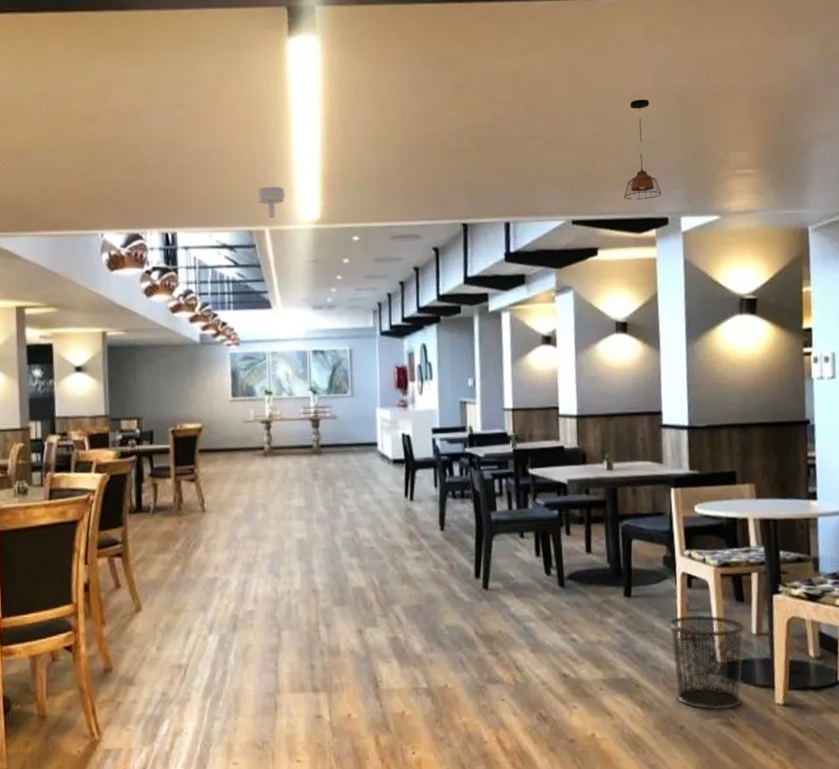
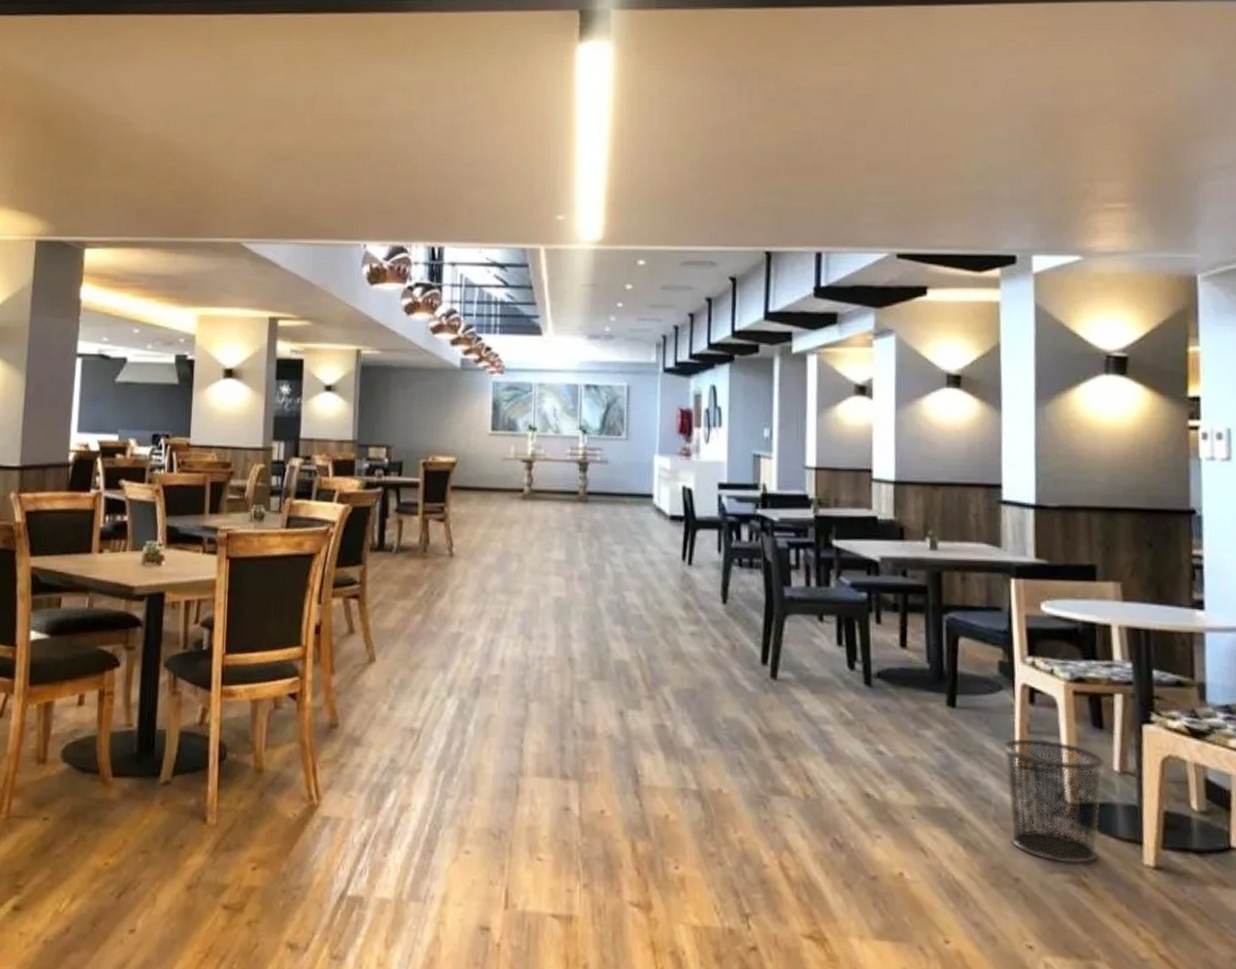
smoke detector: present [257,186,286,218] -> none [533,201,566,236]
pendant light: present [624,99,662,200] -> none [962,118,1009,233]

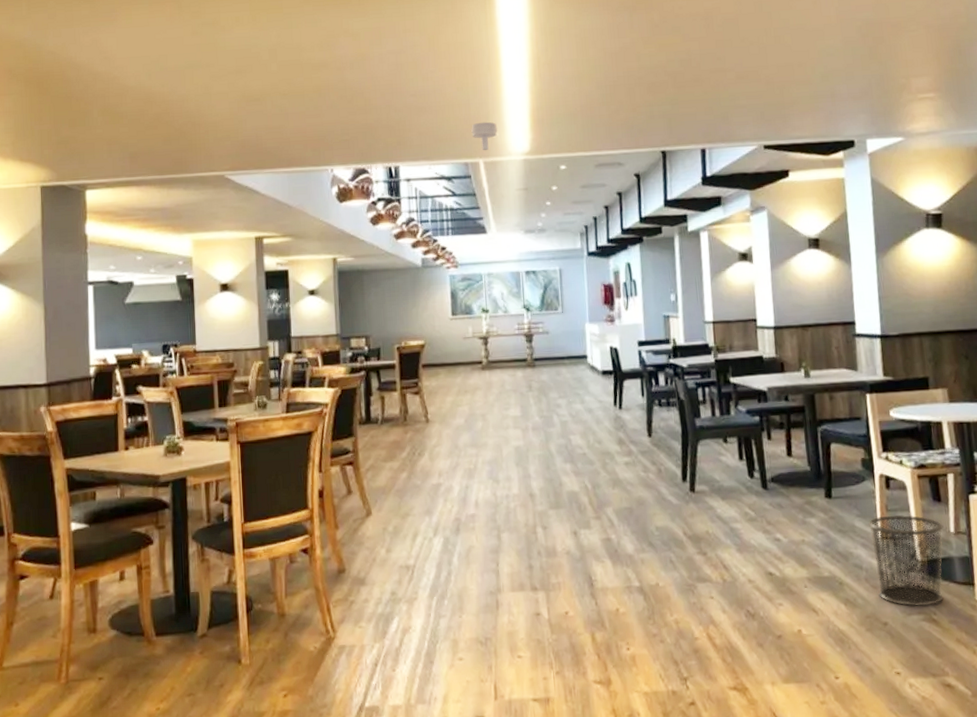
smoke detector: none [533,201,566,236] -> present [471,122,498,151]

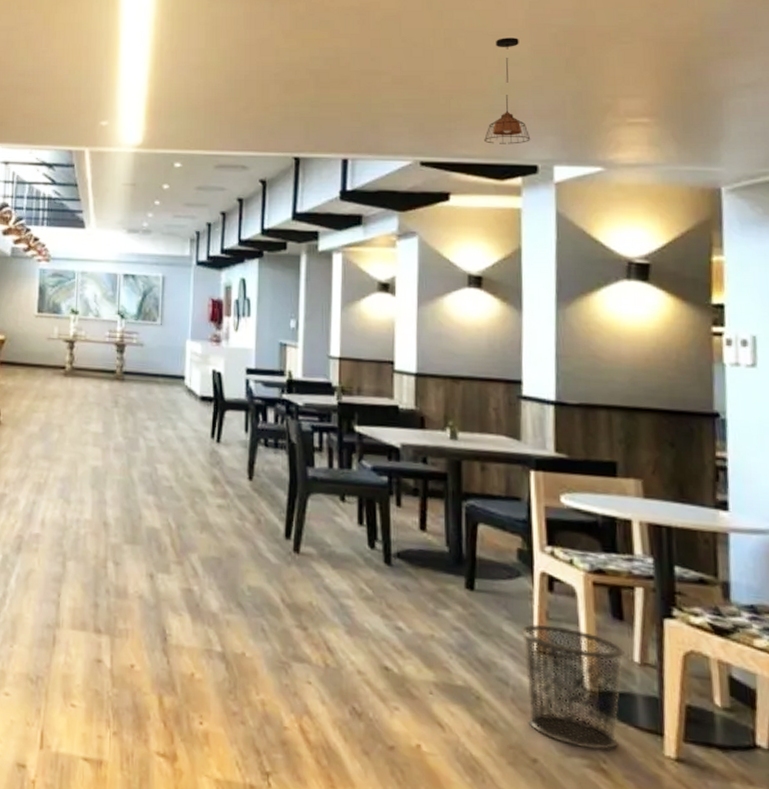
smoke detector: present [471,122,498,151] -> none [80,108,109,140]
pendant light: none [812,32,848,125] -> present [484,38,531,144]

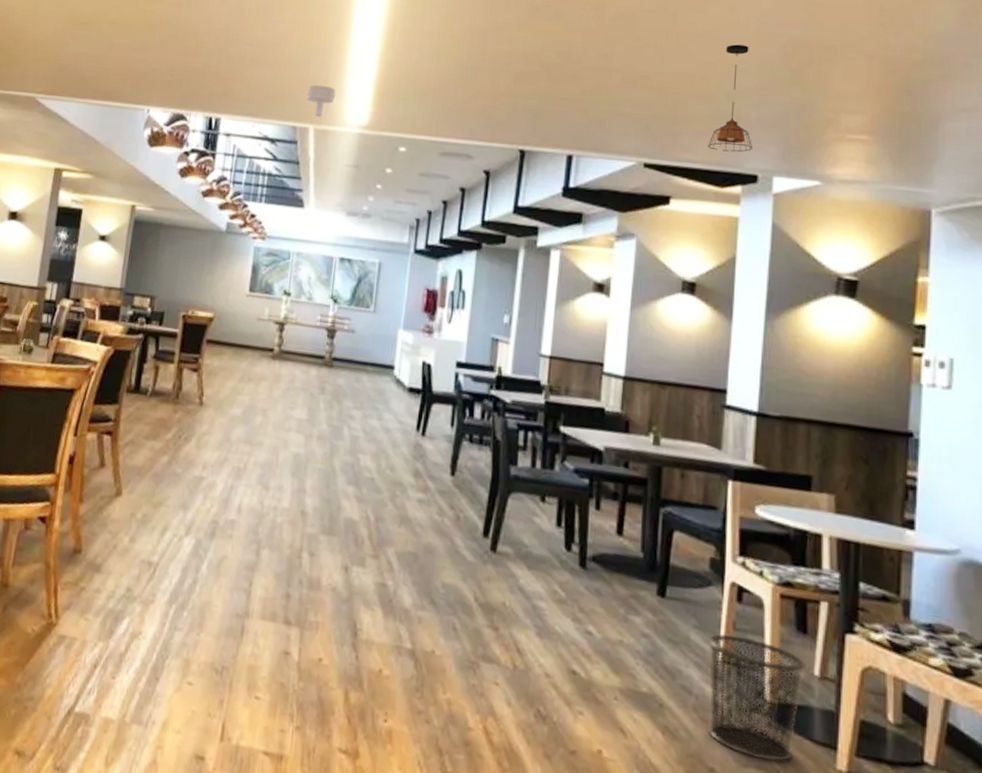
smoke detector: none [80,108,109,140] -> present [306,84,336,117]

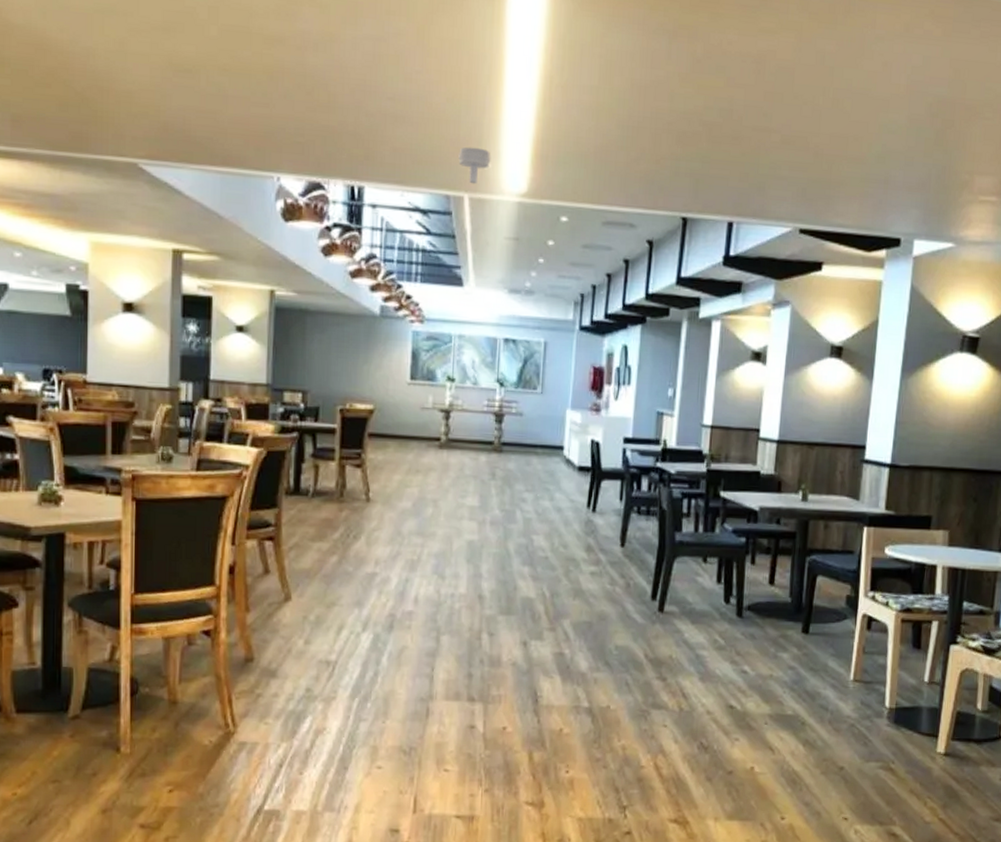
waste bin: present [707,634,806,763] -> none [840,658,918,755]
pendant light: present [708,44,753,152] -> none [858,103,899,216]

